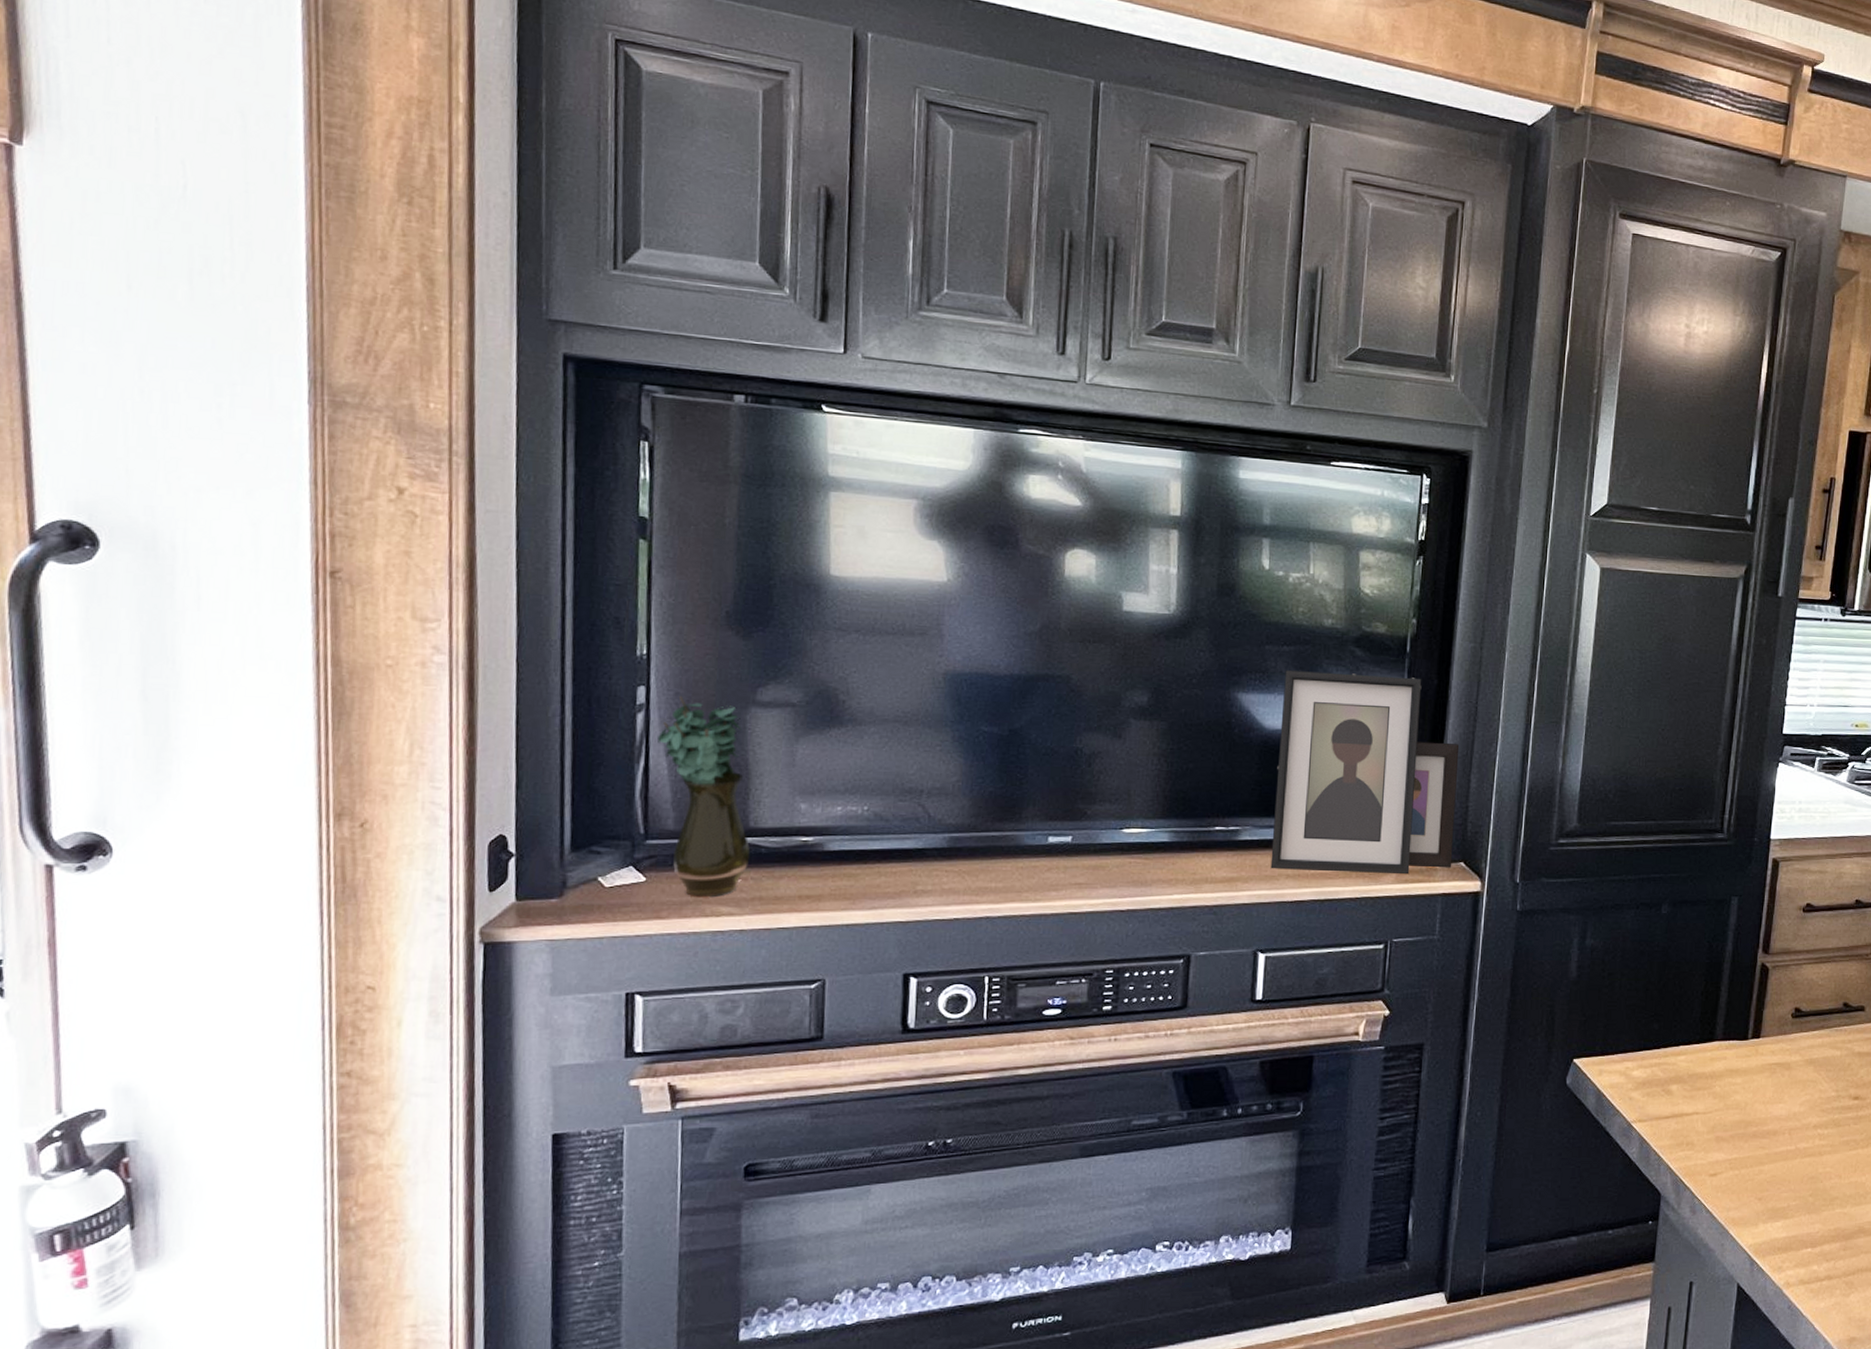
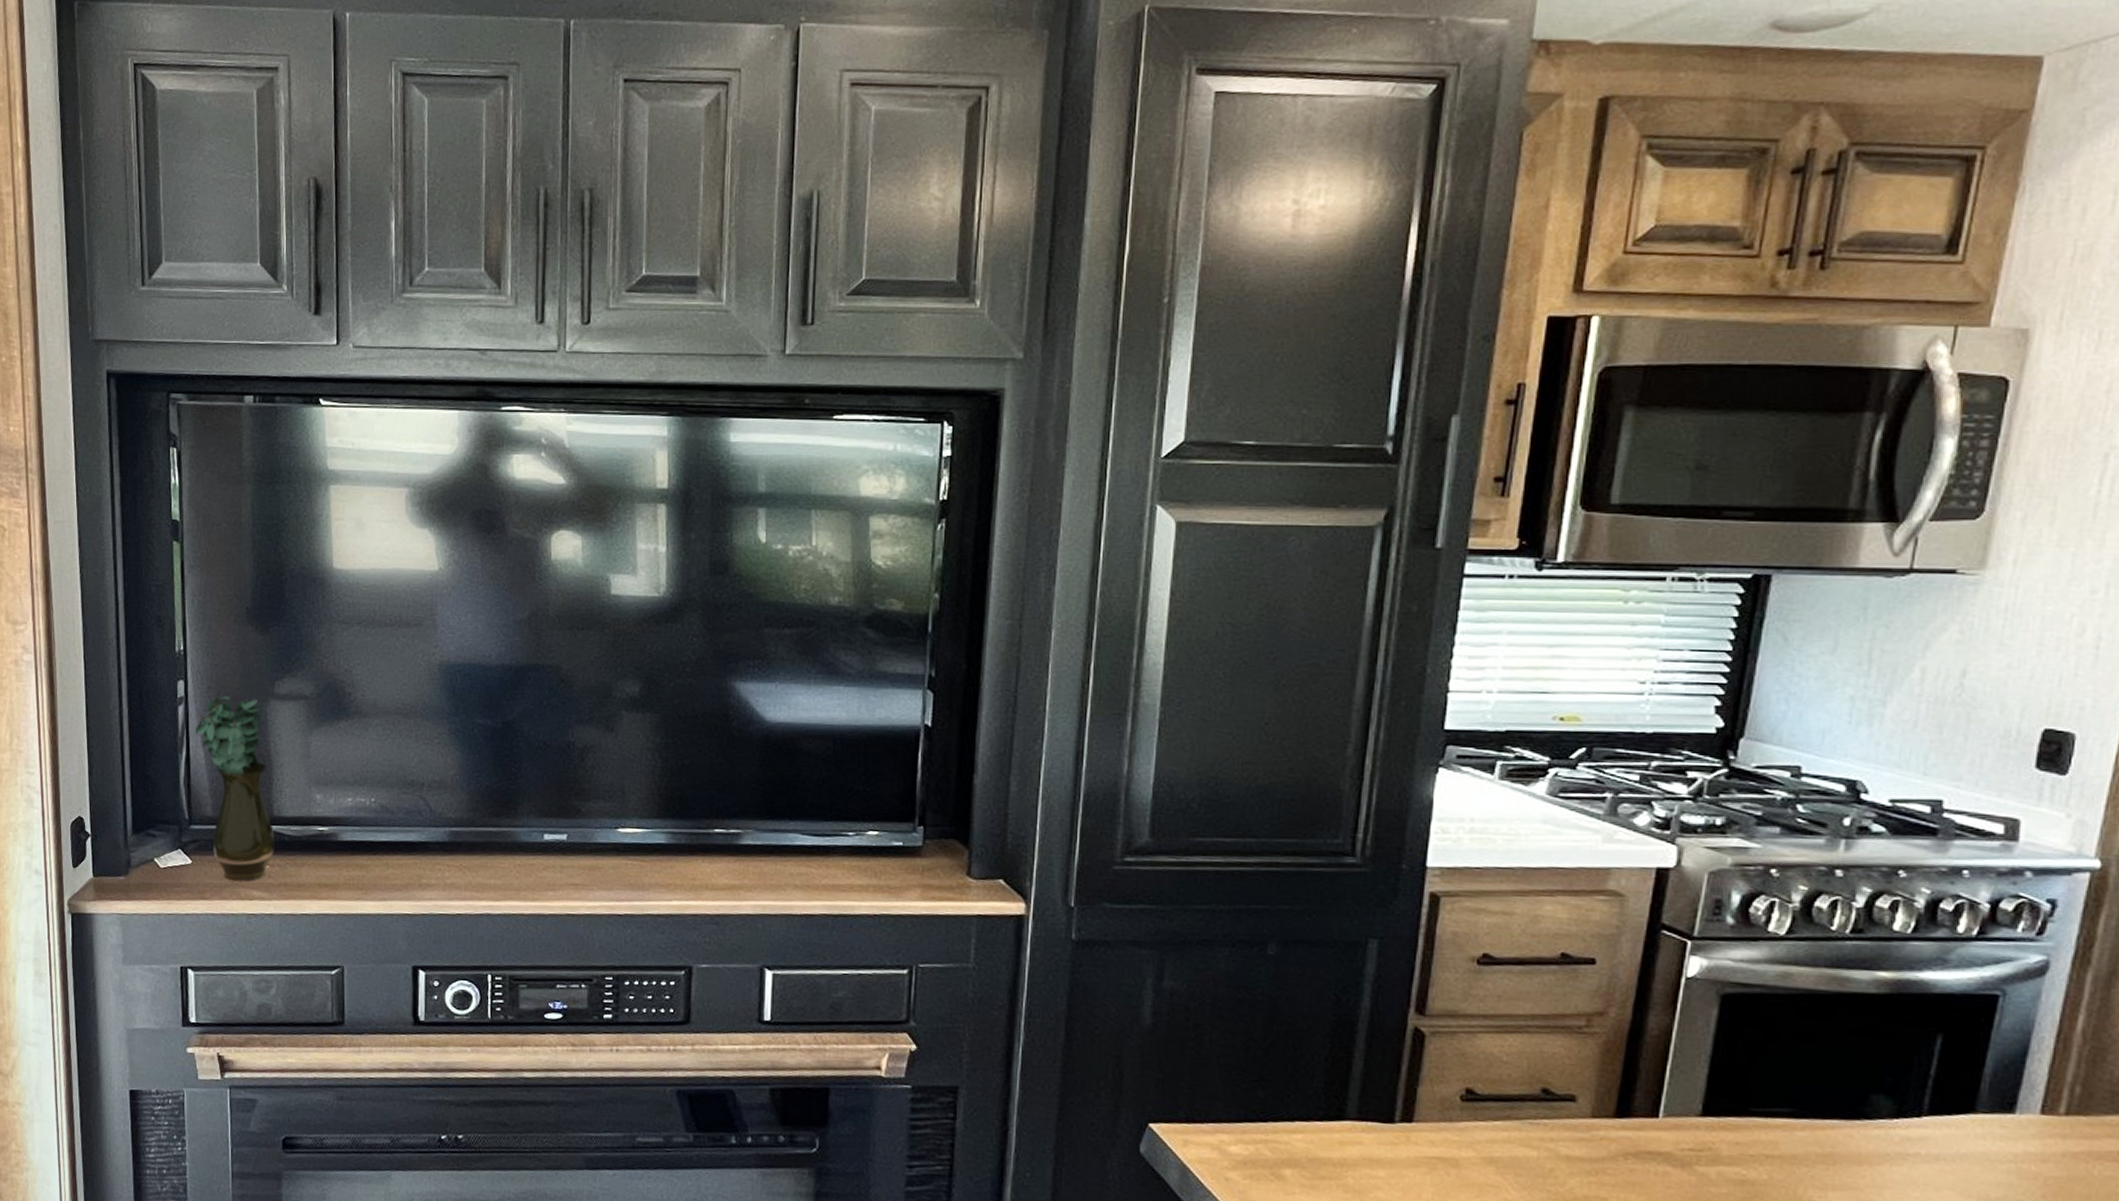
picture frame: present [1270,670,1422,875] -> none [776,656,948,891]
picture frame: present [1409,741,1460,868] -> none [936,736,995,886]

